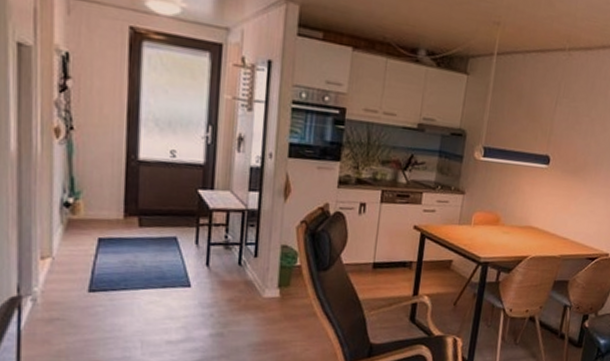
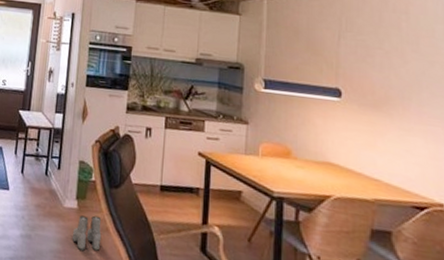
boots: none [273,302,308,339] -> present [71,215,102,251]

